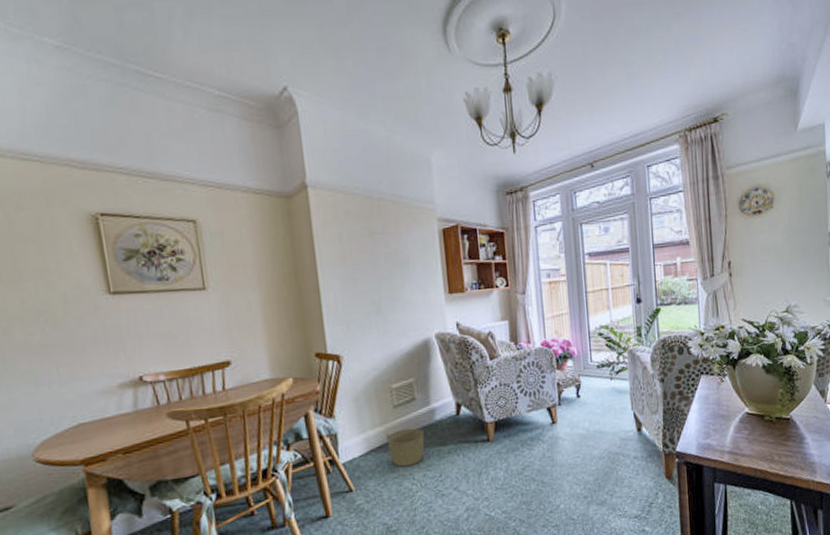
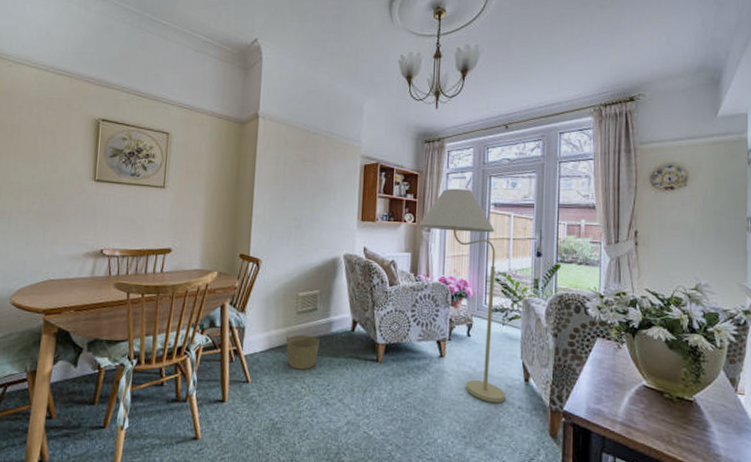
floor lamp: none [512,241,621,459] -> present [418,188,506,403]

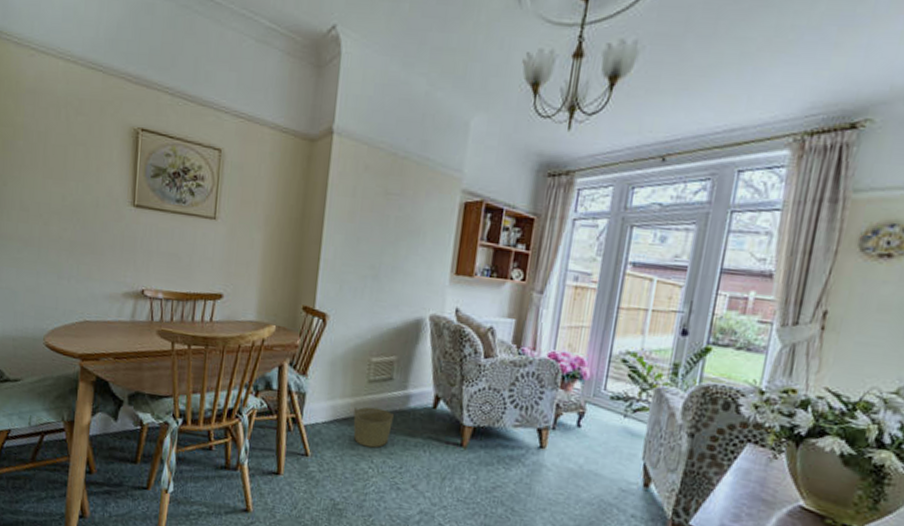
floor lamp: present [418,188,506,403] -> none [528,239,629,509]

